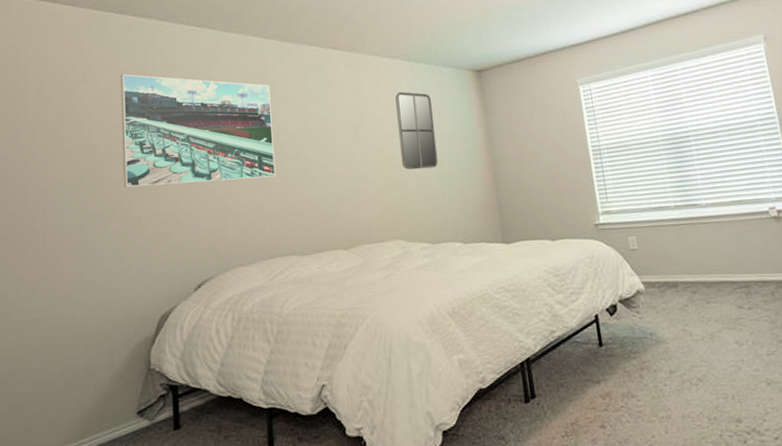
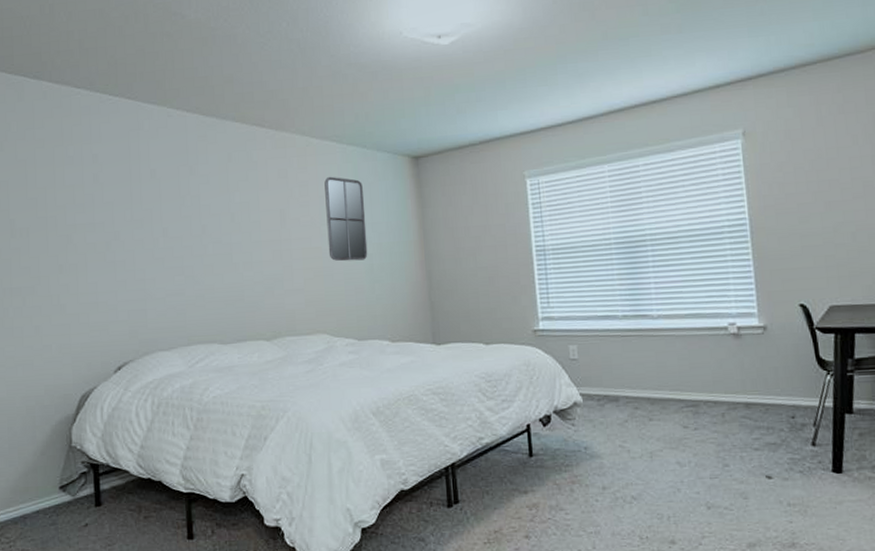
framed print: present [120,74,276,188] -> none [37,145,197,265]

